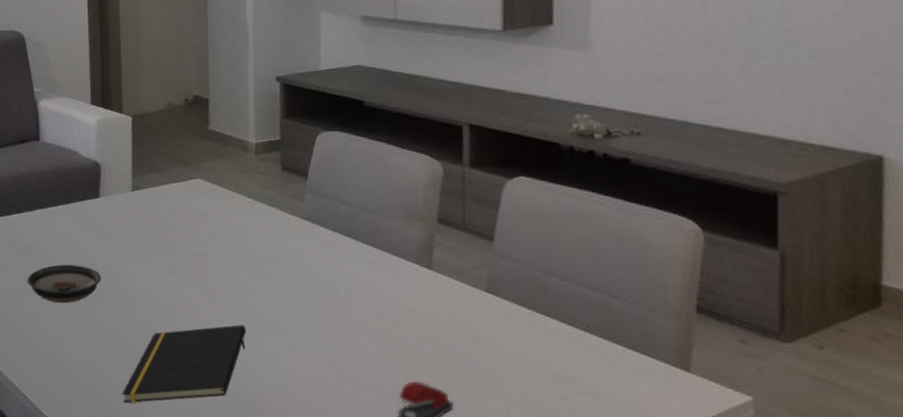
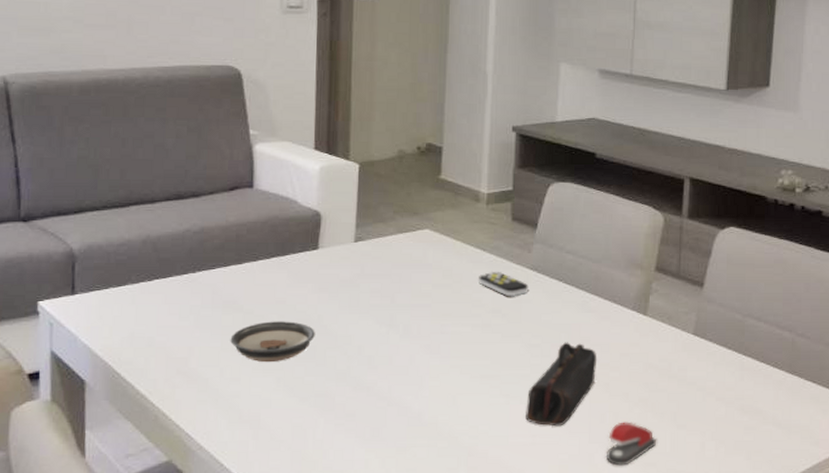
notepad: present [122,324,246,404] -> none [331,376,466,464]
remote control: none [252,220,303,247] -> present [479,271,529,297]
pencil case: none [309,294,381,382] -> present [525,342,597,427]

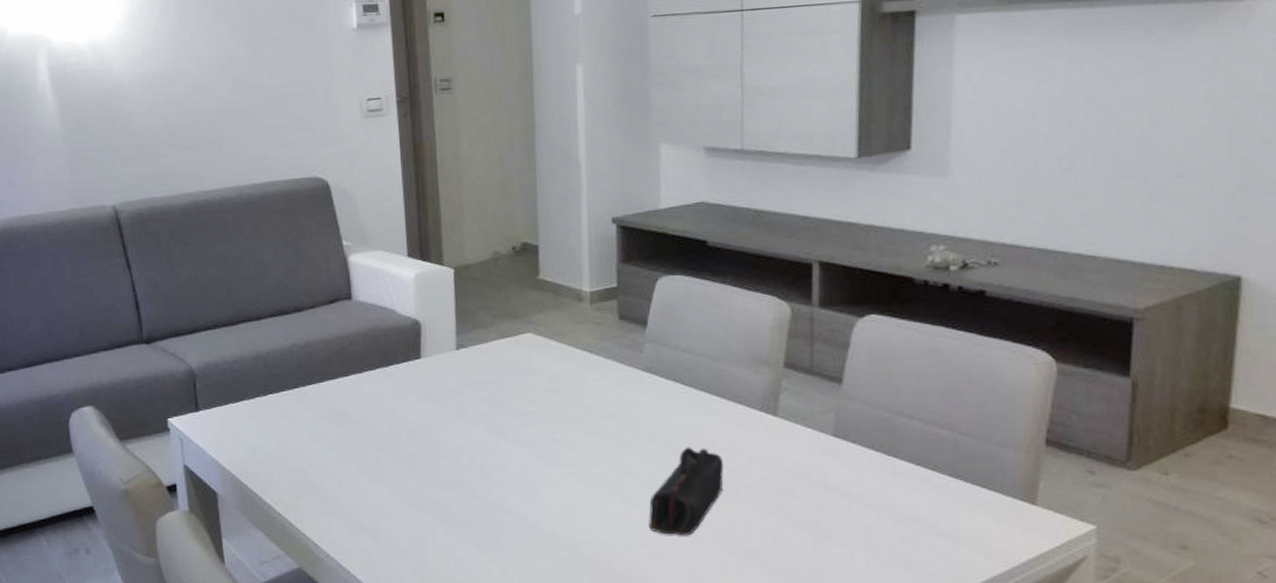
saucer: present [230,321,315,363] -> none [344,431,426,473]
remote control: present [479,271,529,297] -> none [588,373,643,401]
stapler: present [605,421,657,466] -> none [740,531,798,578]

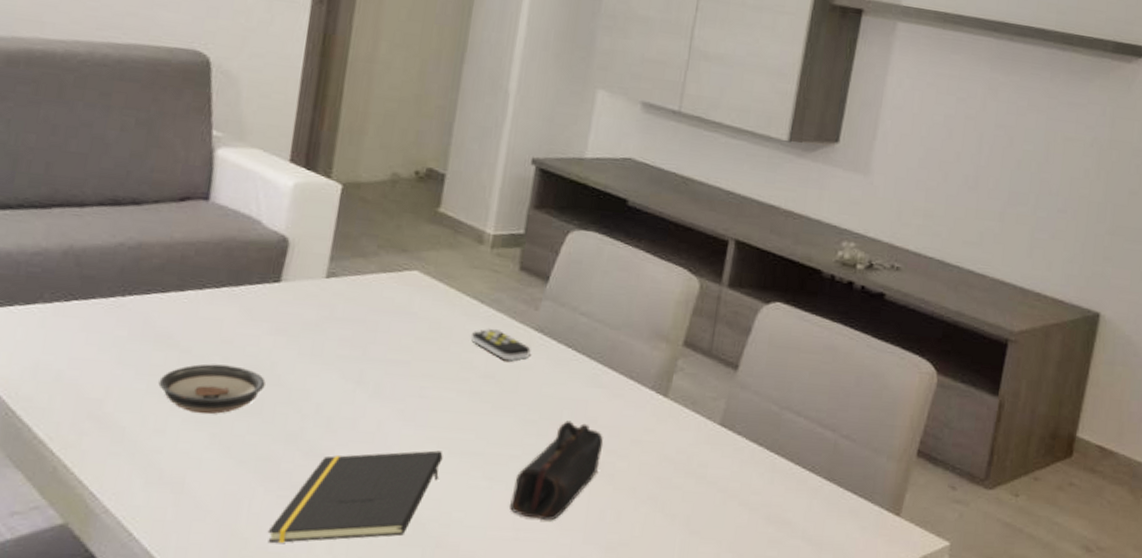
saucer: none [344,431,426,473] -> present [158,363,266,414]
notepad: none [452,484,583,572] -> present [267,450,443,544]
remote control: none [588,373,643,401] -> present [471,328,531,361]

